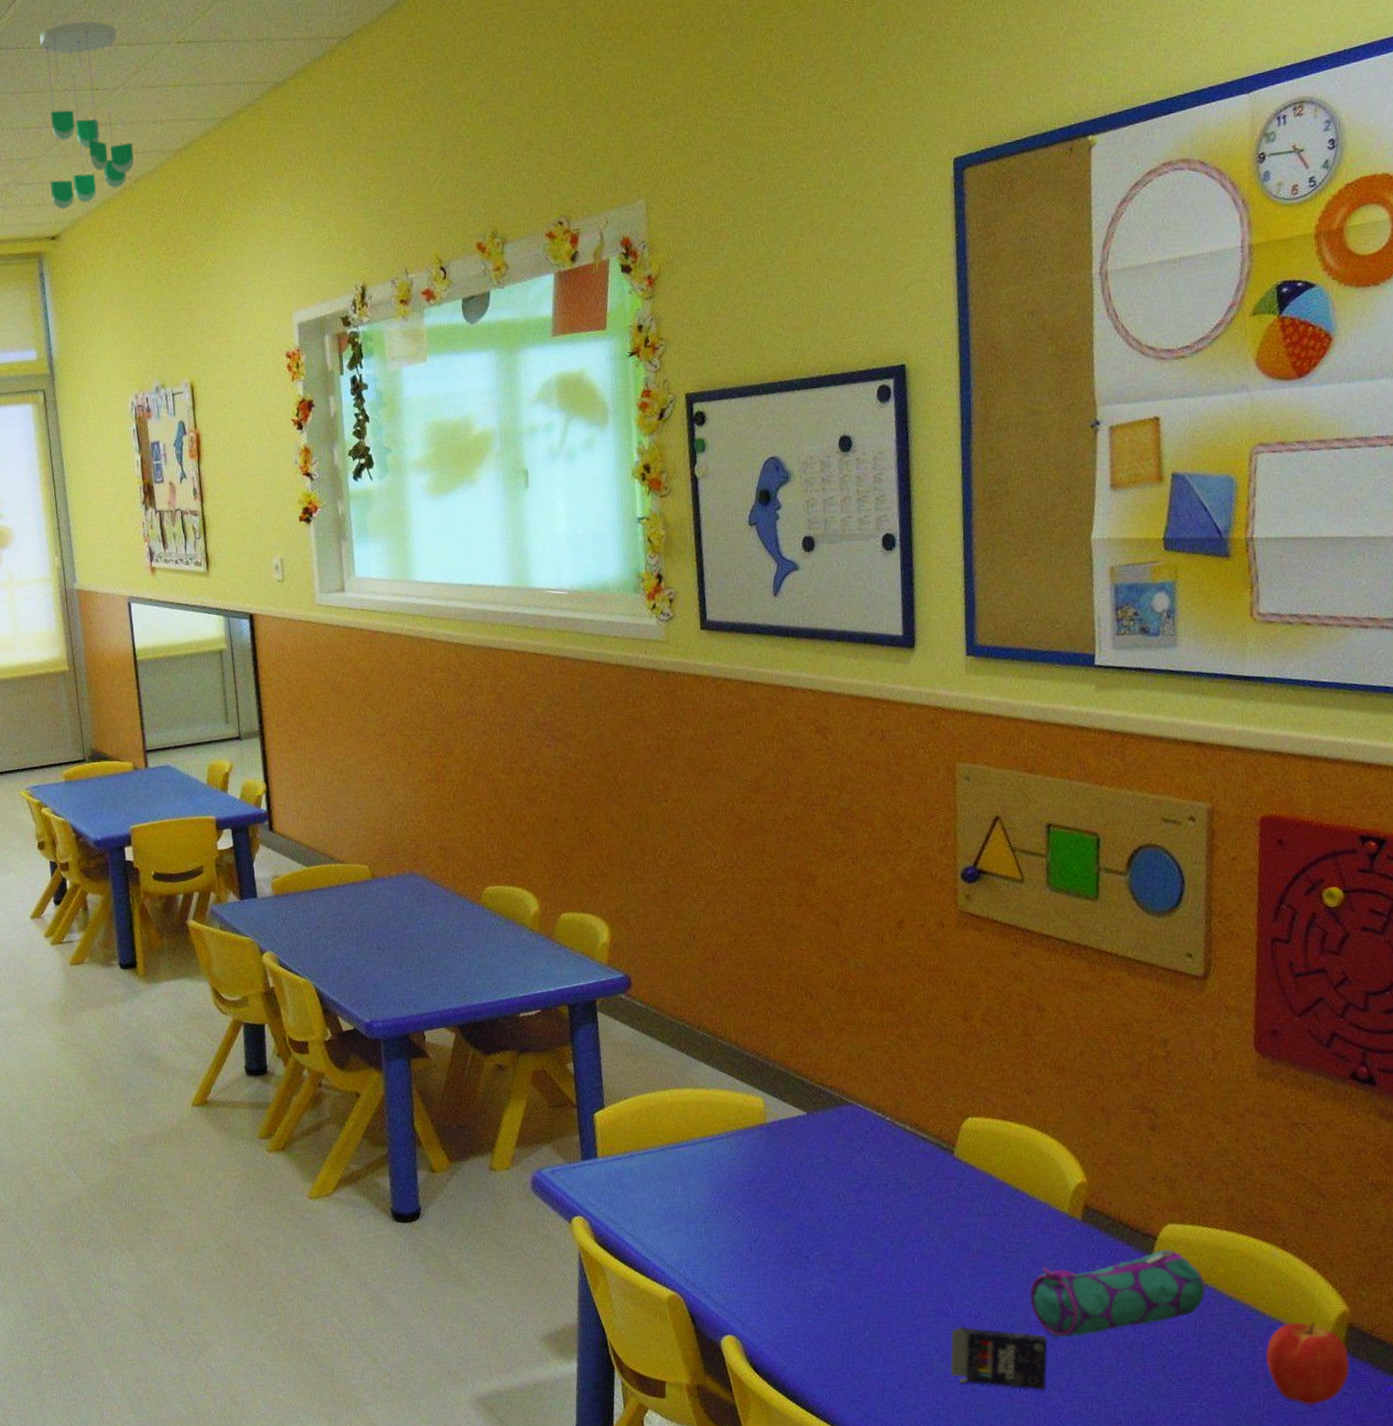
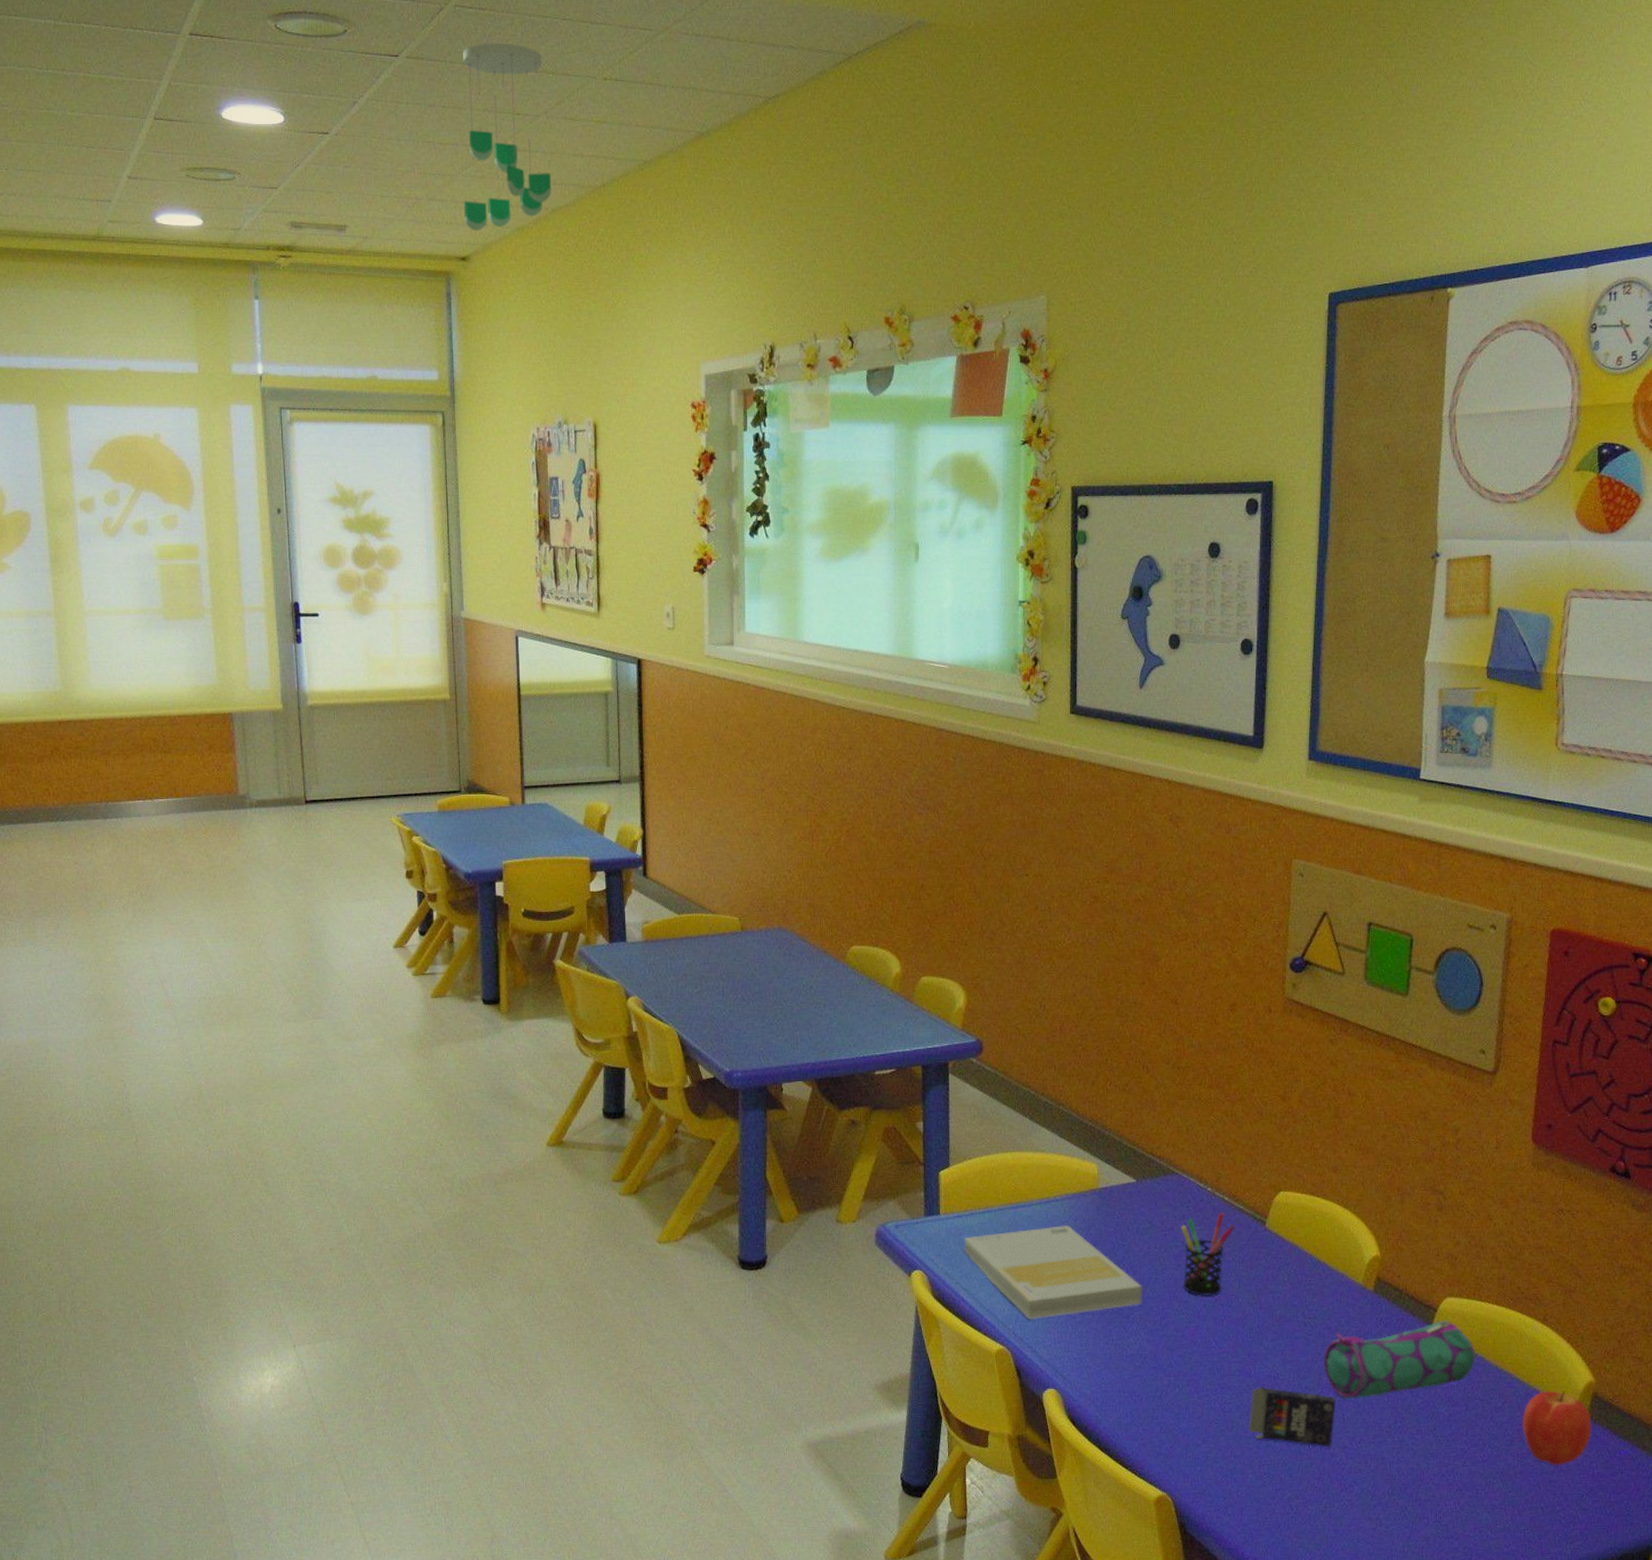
book: none [625,1163,823,1263] -> present [964,1225,1143,1320]
pen holder: none [860,1143,921,1232] -> present [1181,1213,1236,1296]

